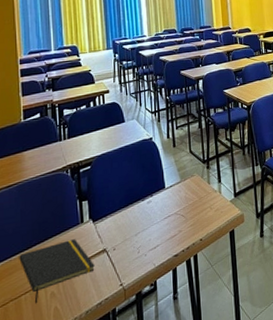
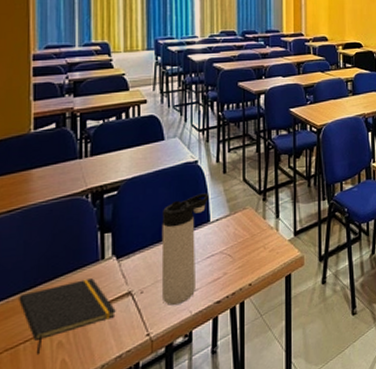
thermos bottle: none [126,164,163,260] -> present [161,193,209,305]

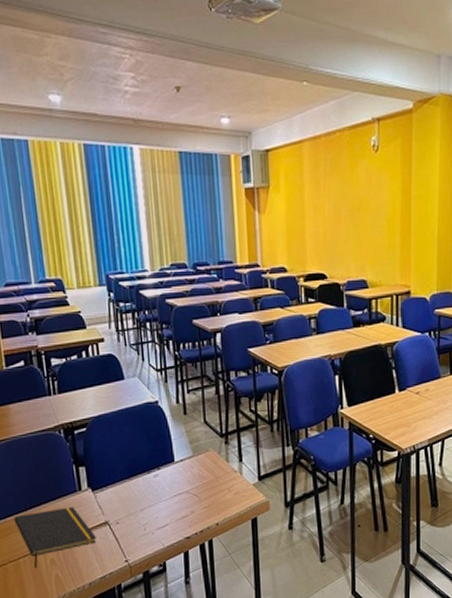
thermos bottle: present [161,193,209,305] -> none [128,433,172,537]

